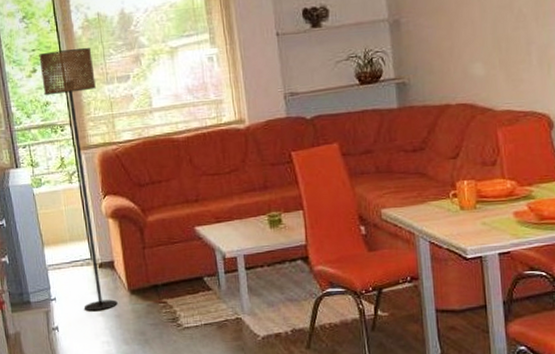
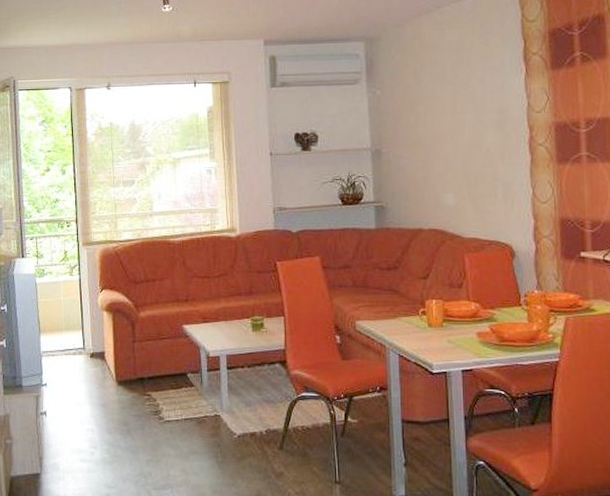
floor lamp: present [39,48,118,312] -> none [53,153,105,399]

